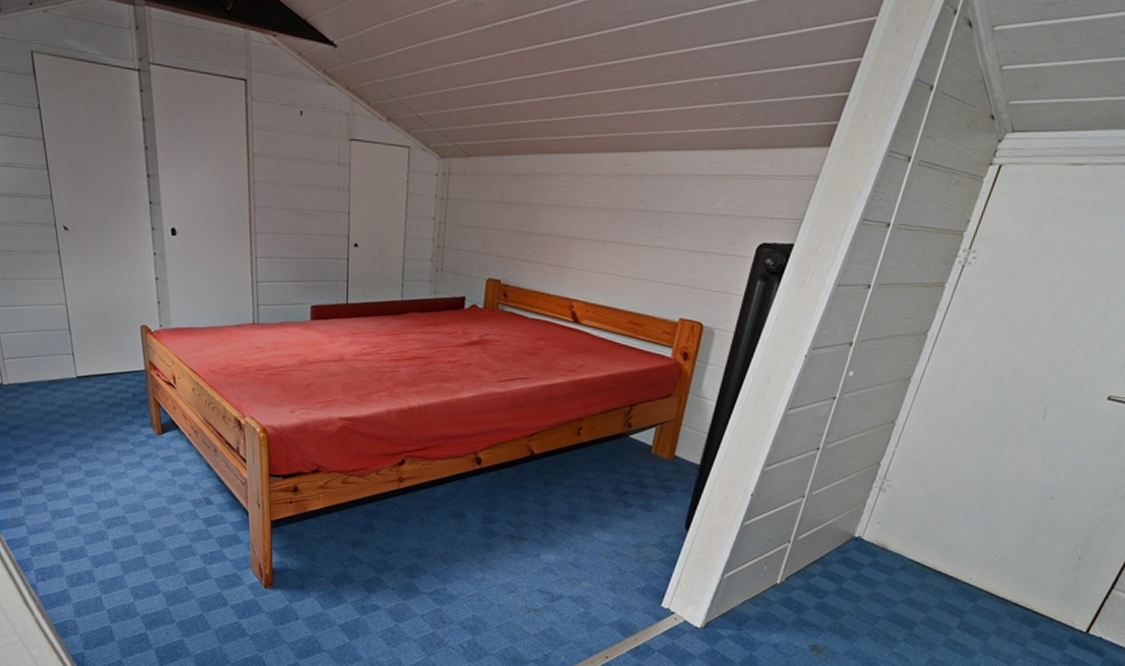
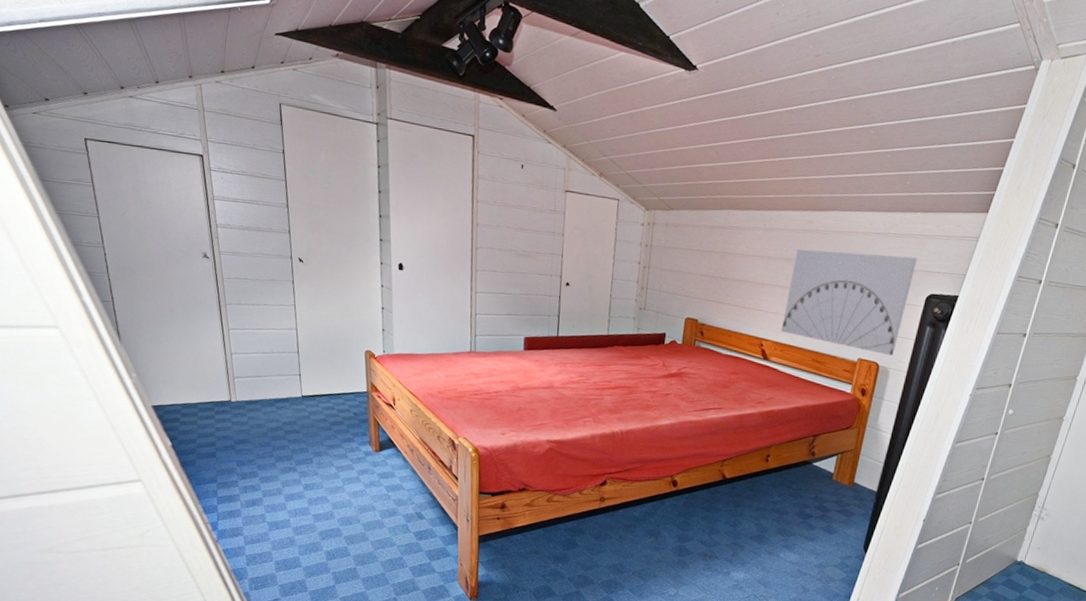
wall art: none [593,196,747,315] -> present [781,248,917,356]

